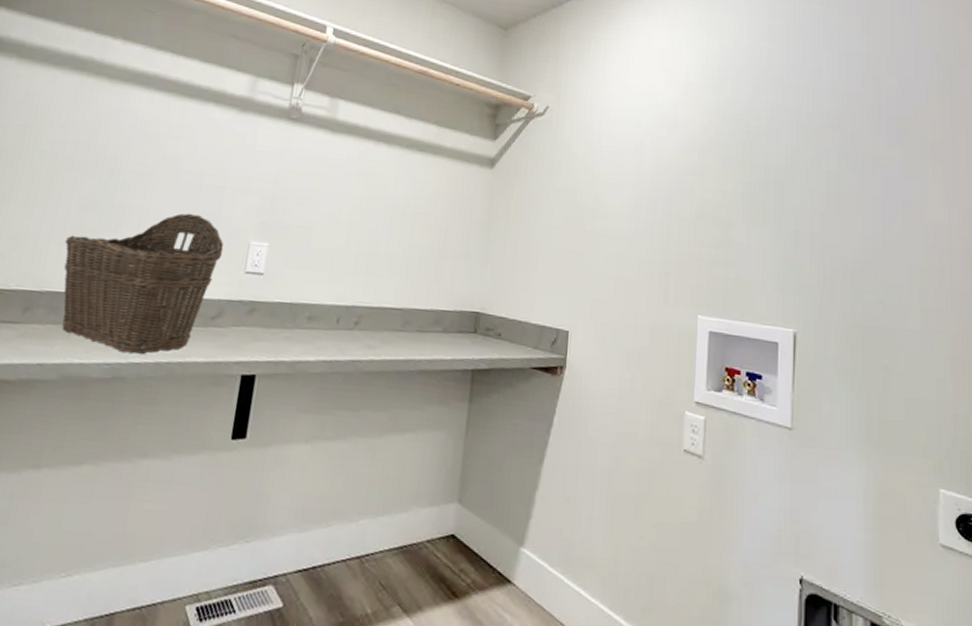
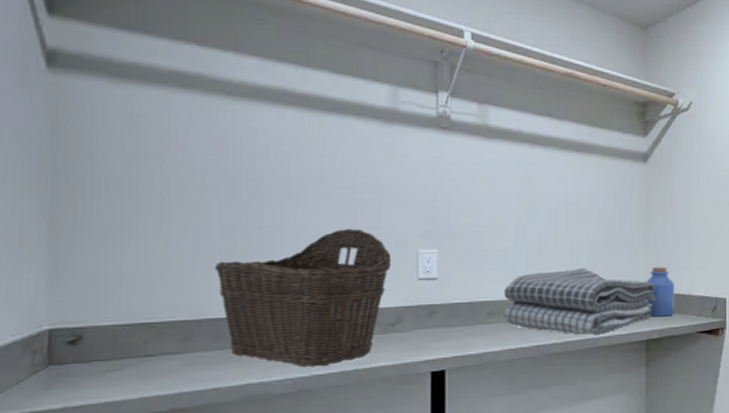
towel: none [323,277,489,356] -> present [503,267,656,335]
jar: none [478,285,511,345] -> present [646,267,675,317]

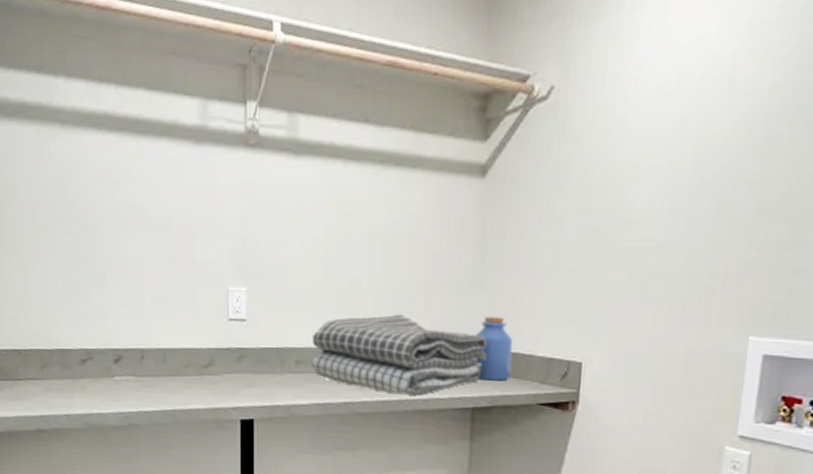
wicker basket: present [214,228,392,368] -> none [60,262,204,404]

